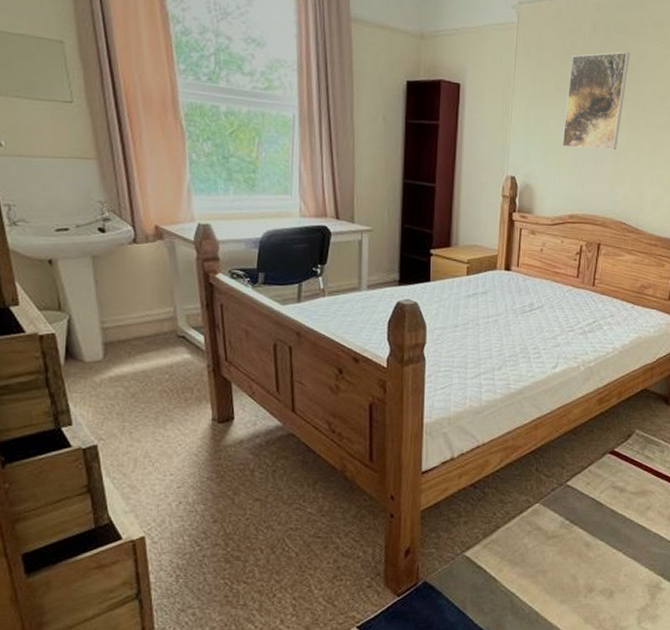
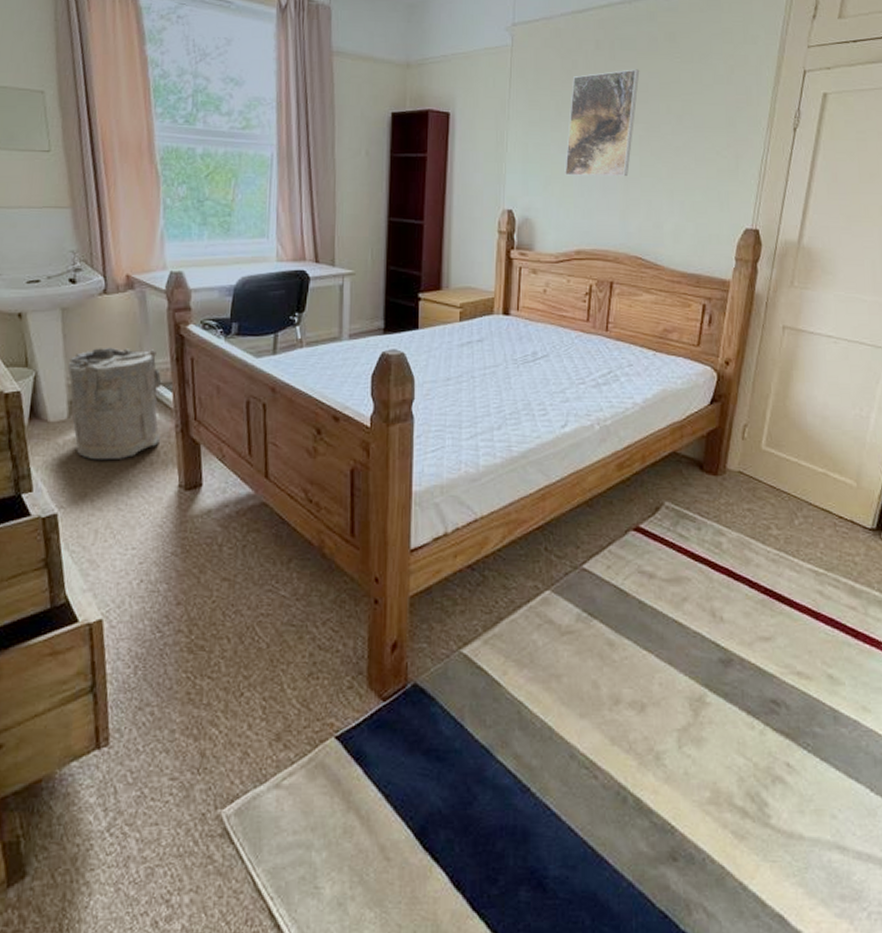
laundry hamper: none [102,293,195,397] -> present [68,347,163,460]

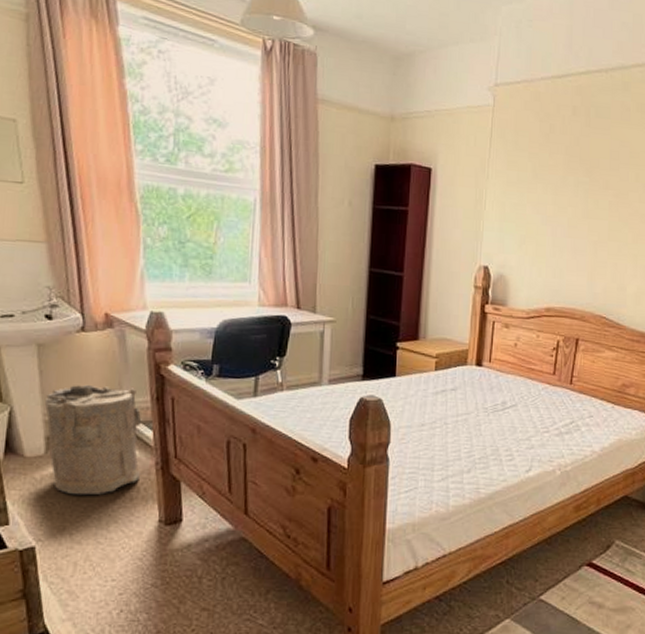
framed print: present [565,69,640,177] -> none [539,136,613,240]

